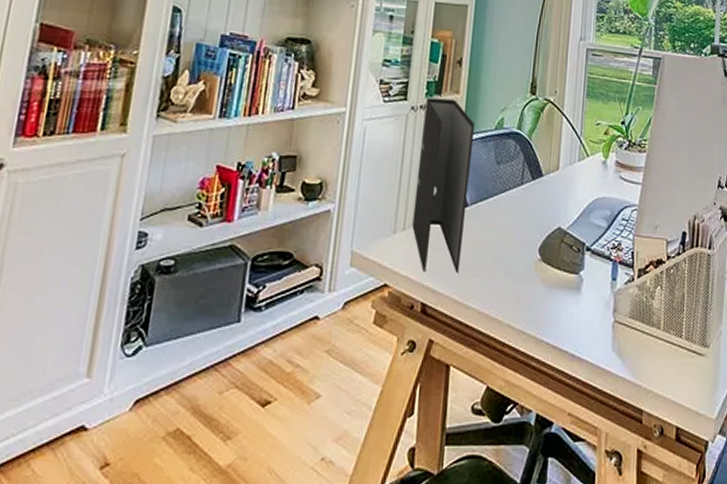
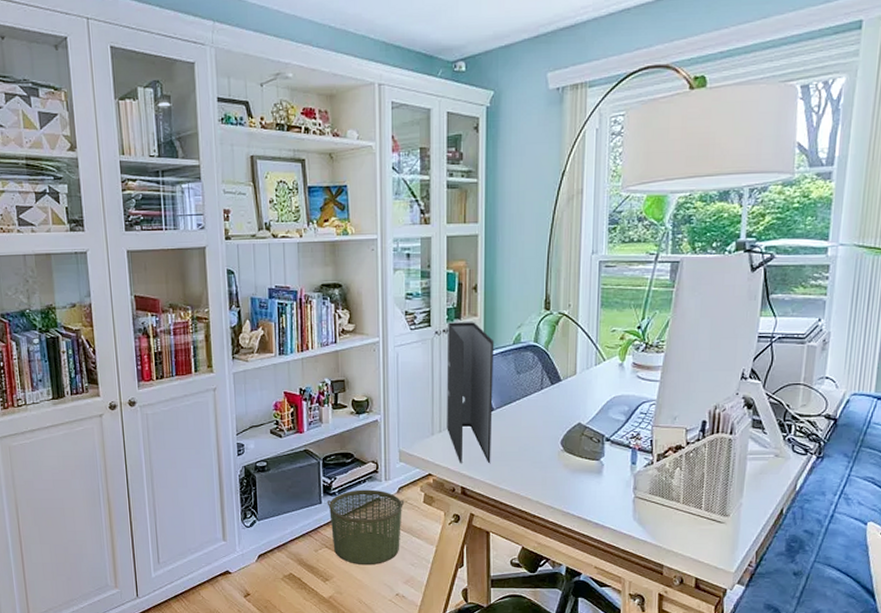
basket: none [245,303,350,415] -> present [327,489,405,566]

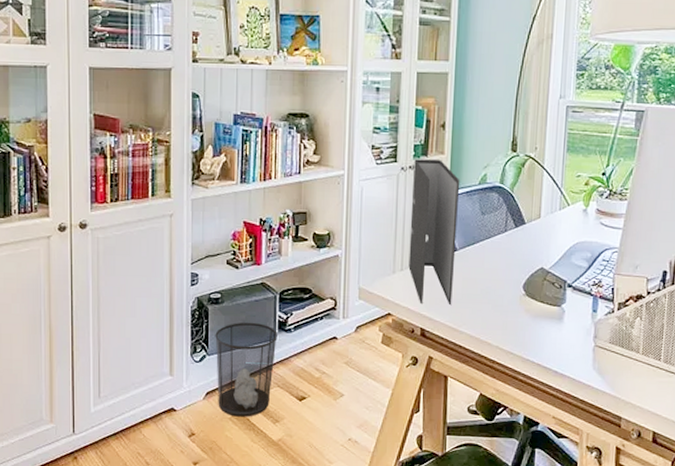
waste bin: none [263,487,323,577] -> present [215,322,277,417]
basket: present [327,489,405,566] -> none [281,327,362,407]

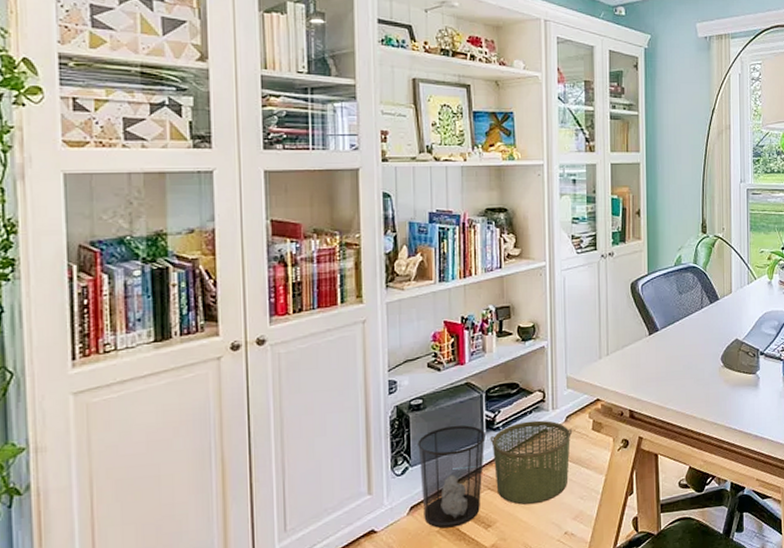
basket: none [281,327,362,407] -> present [490,420,573,505]
binder: present [408,159,460,306] -> none [613,245,658,387]

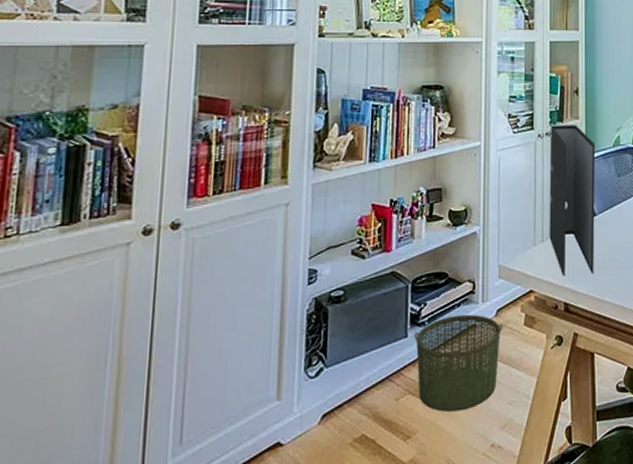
waste bin: present [418,425,485,529] -> none [335,319,409,441]
binder: none [613,245,658,387] -> present [549,125,596,277]

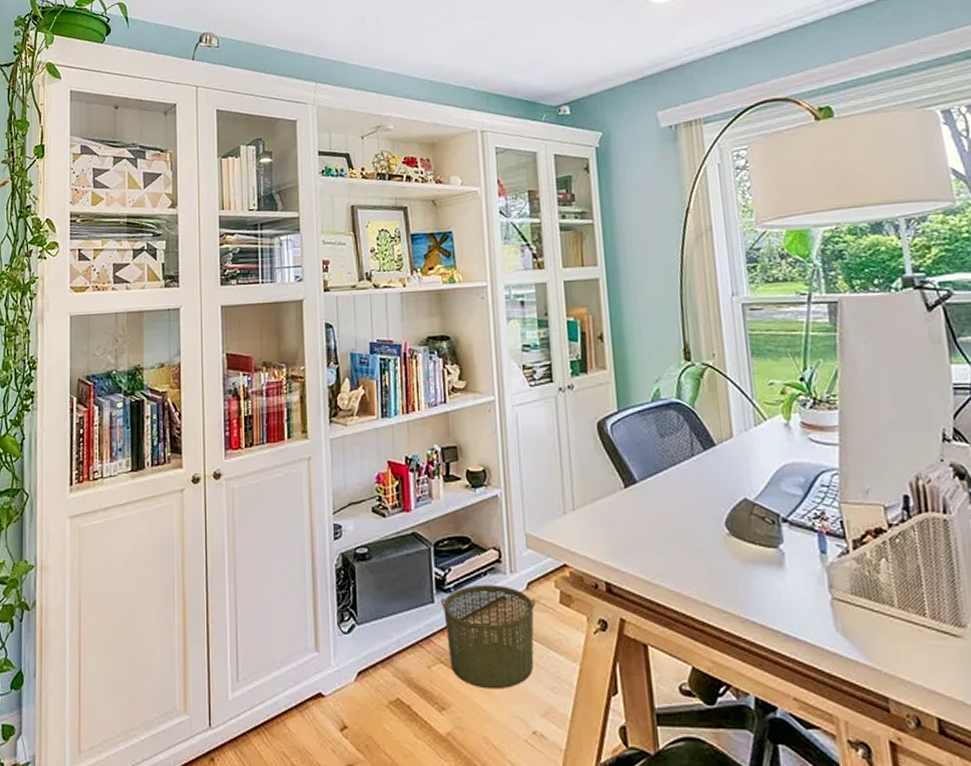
binder: present [549,125,596,277] -> none [572,376,640,552]

